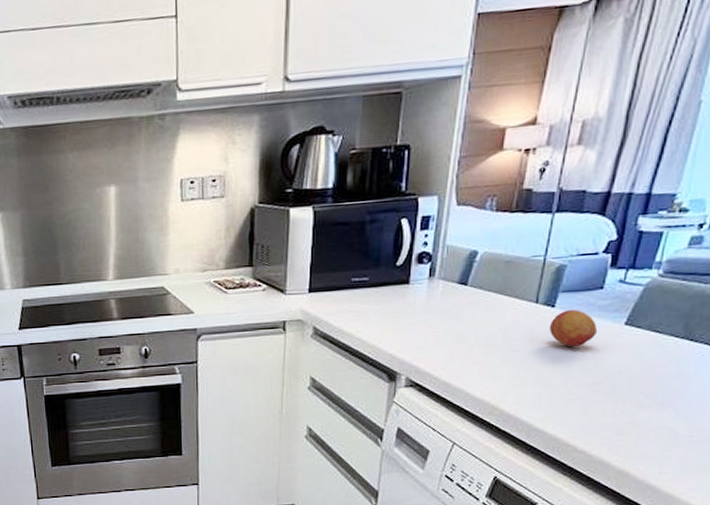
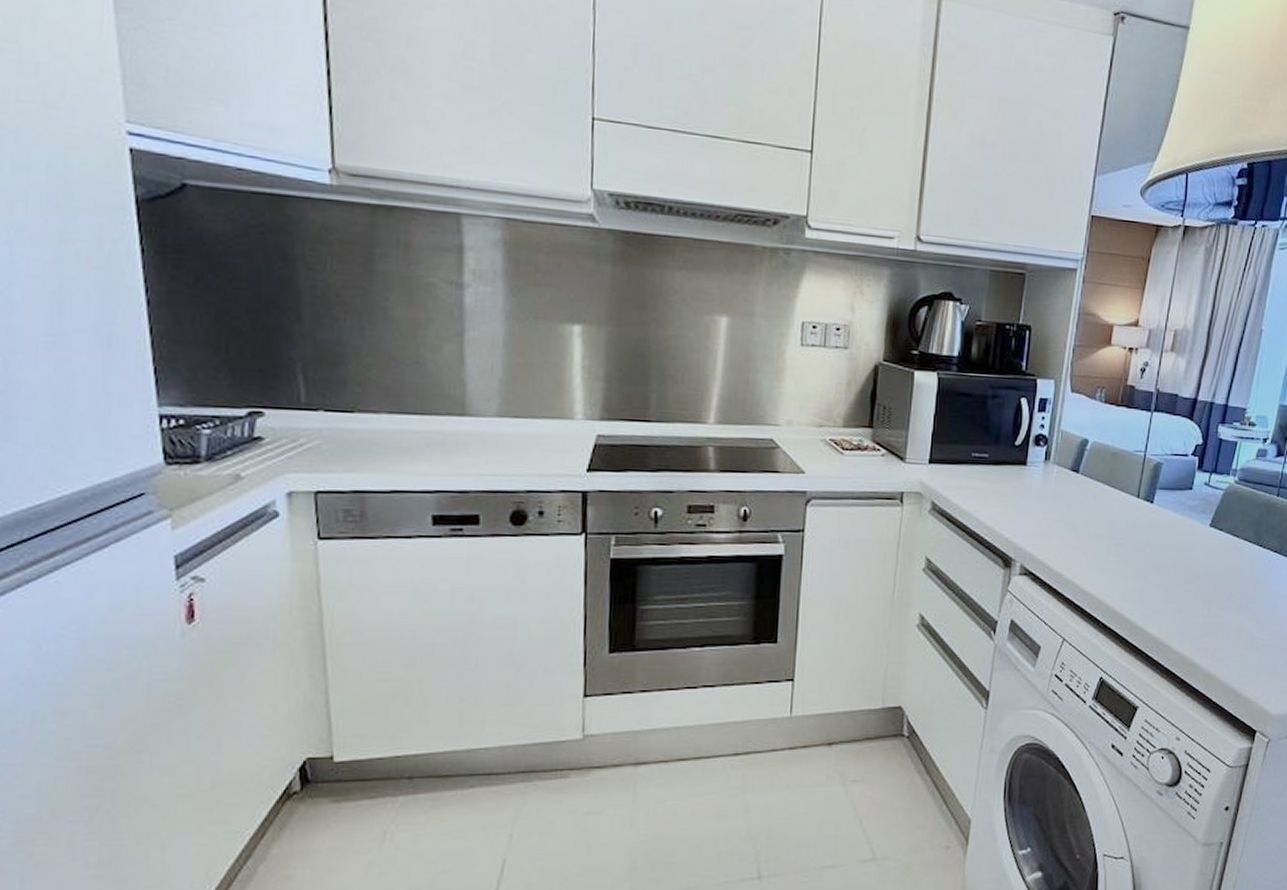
fruit: present [549,310,598,348] -> none [1148,507,1188,545]

